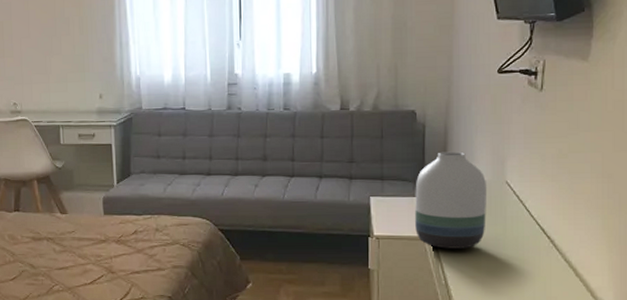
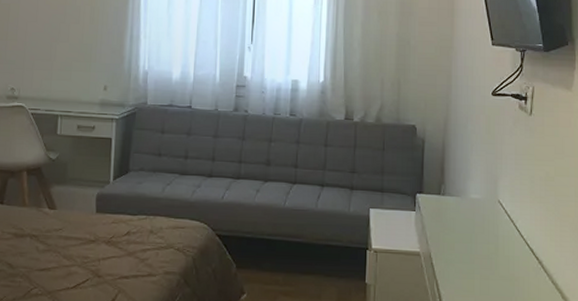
vase: present [415,151,487,249] -> none [412,167,481,266]

